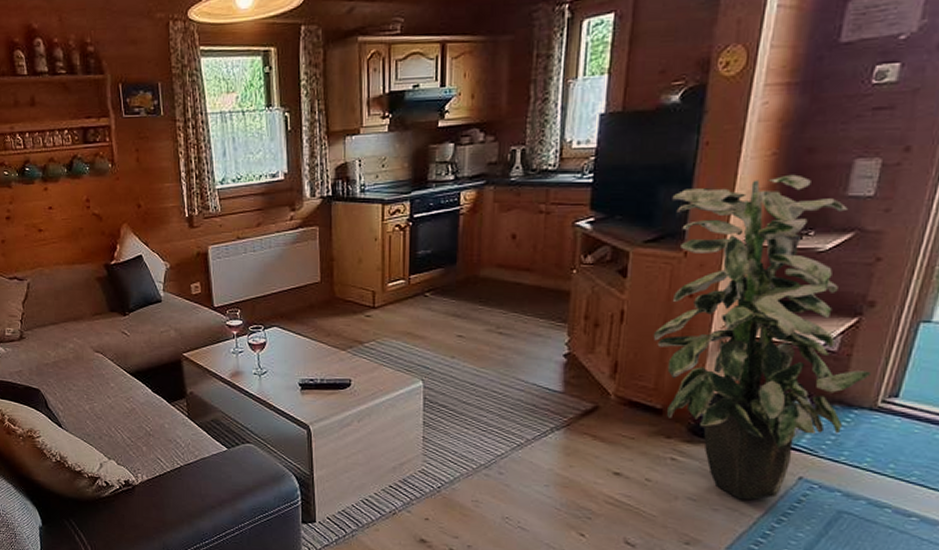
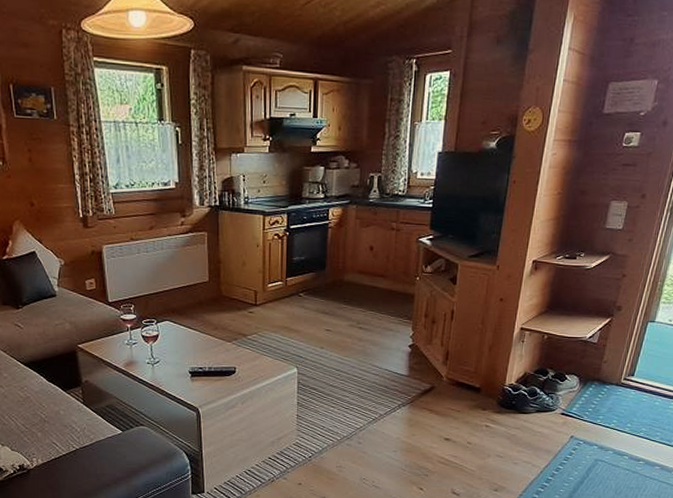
indoor plant: present [653,174,872,500] -> none [474,210,618,455]

